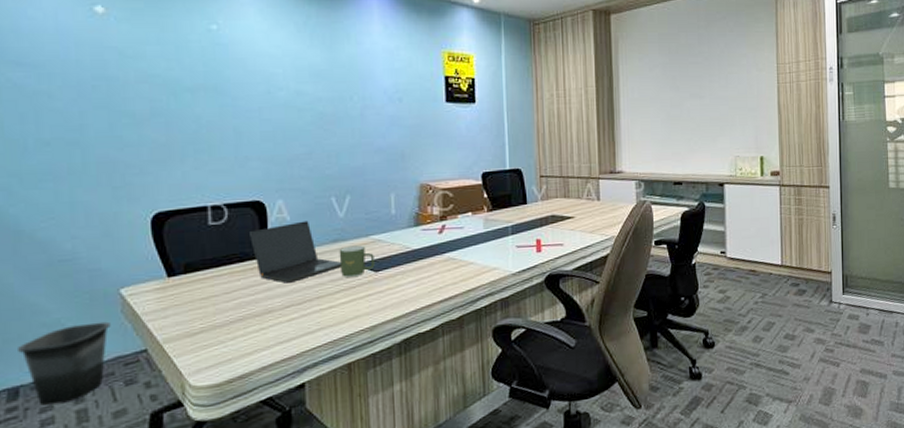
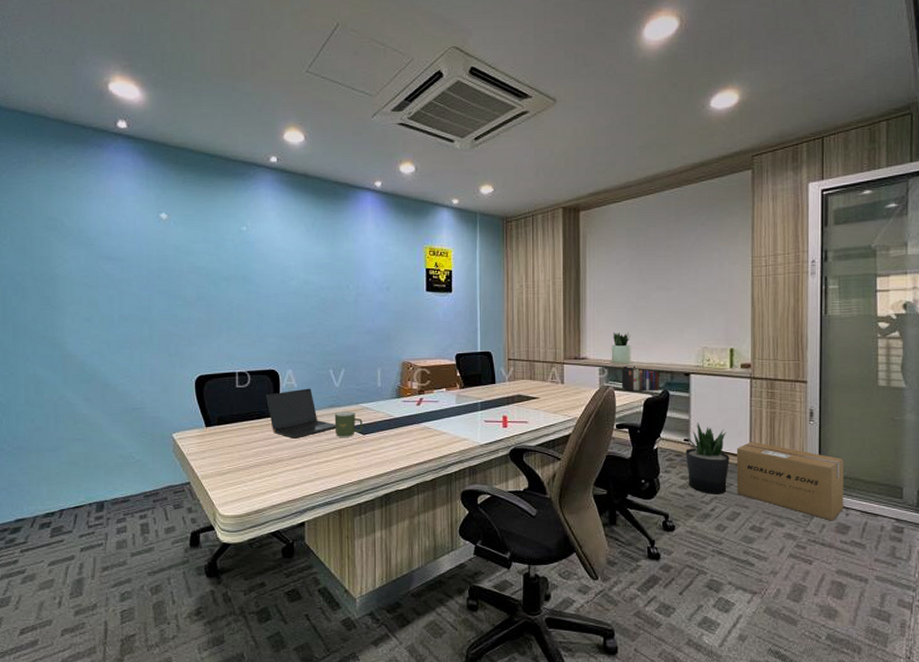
waste bin: present [16,321,111,406] -> none [103,458,165,517]
planter: none [646,143,670,177] -> present [610,332,634,364]
books: none [659,177,695,204] -> present [622,365,659,390]
planter: none [722,233,764,307] -> present [685,422,730,494]
box: none [769,249,865,322] -> present [736,442,844,521]

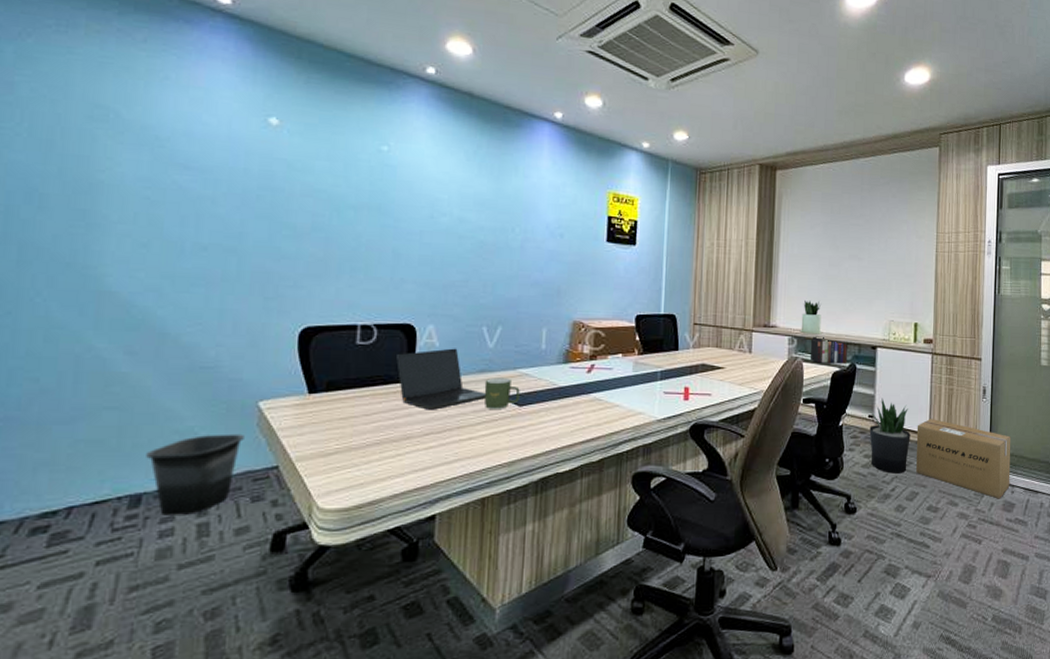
waste bin: none [103,458,165,517] -> present [145,434,244,515]

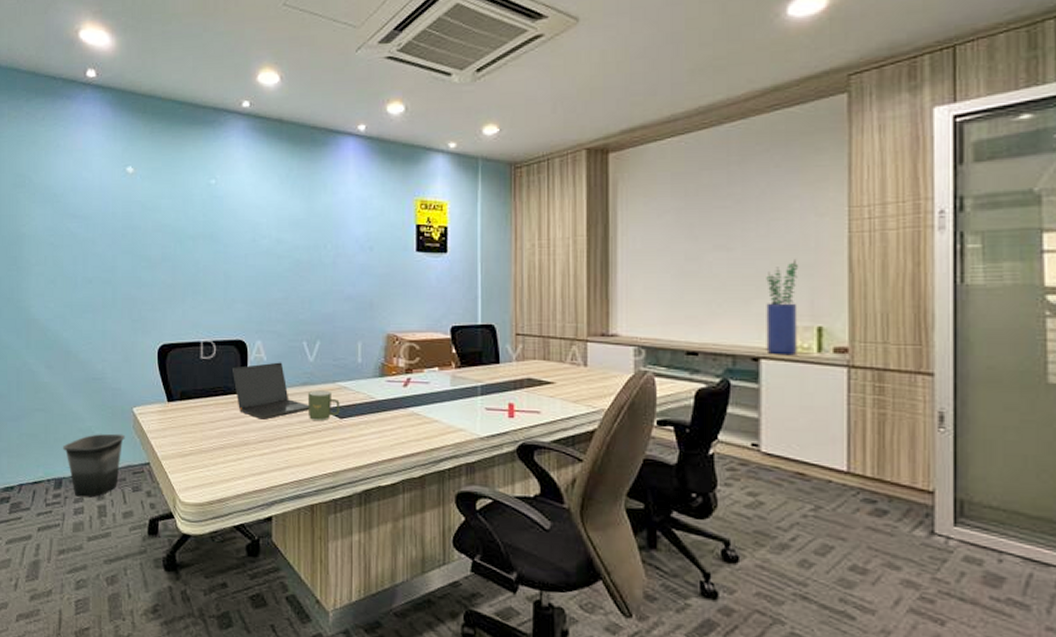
planter: present [799,299,823,335] -> none [648,302,681,344]
books: present [811,336,847,363] -> none [665,346,716,378]
planter: present [869,398,911,474] -> none [753,422,818,520]
vase: none [881,269,904,345] -> present [766,258,798,356]
box: present [916,419,1011,499] -> none [827,452,995,568]

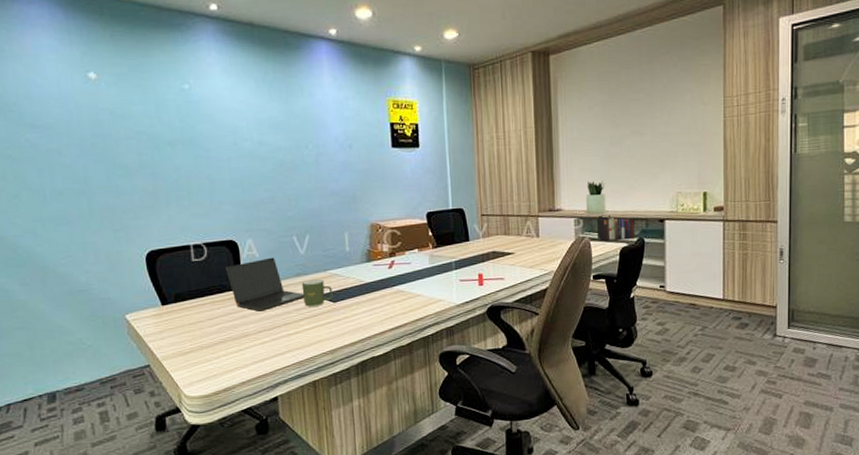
waste bin: present [62,433,125,498] -> none [51,341,120,407]
planter: none [648,302,681,344] -> present [585,181,609,214]
books: none [665,346,716,378] -> present [597,214,634,240]
vase: present [766,258,798,356] -> none [668,139,690,216]

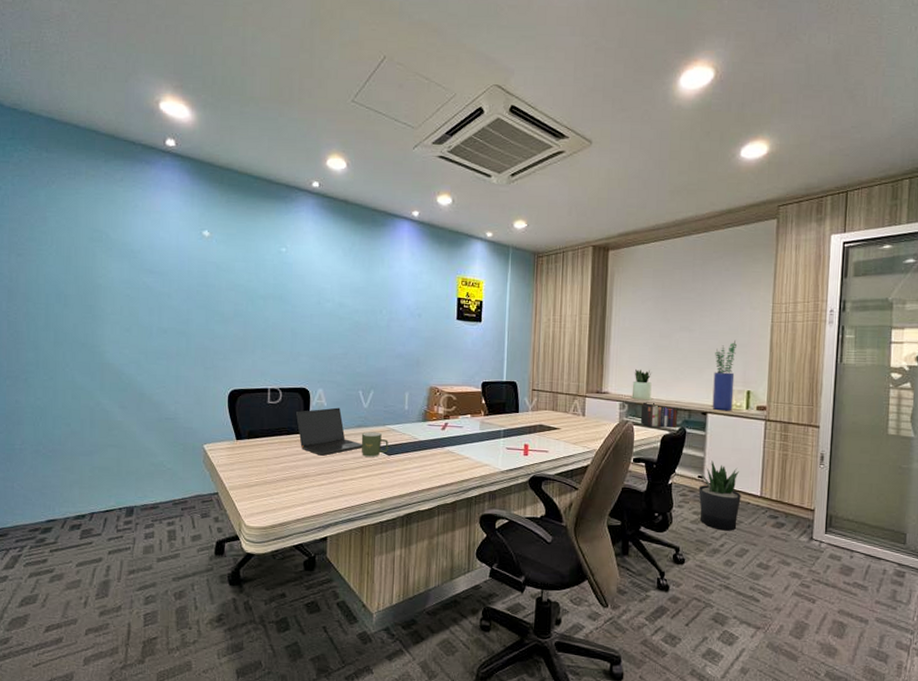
planter: none [661,268,704,339] -> present [698,460,741,531]
vase: none [668,139,690,216] -> present [712,339,737,411]

